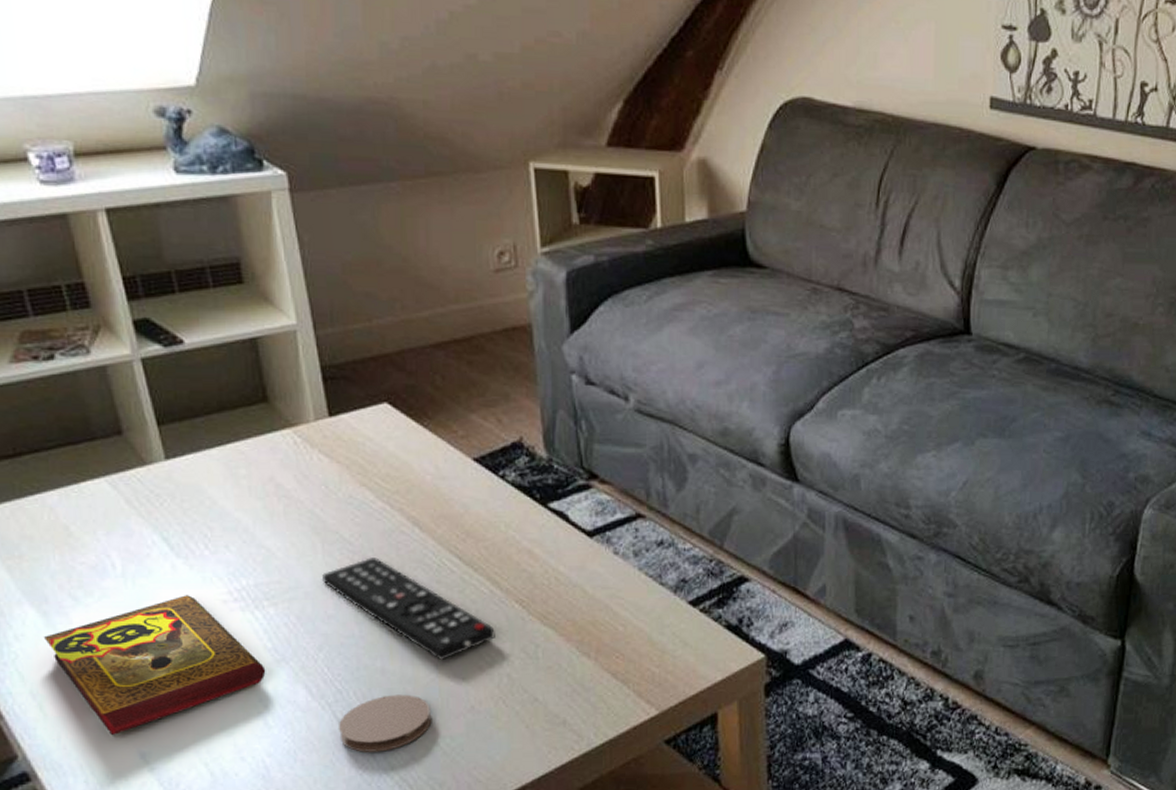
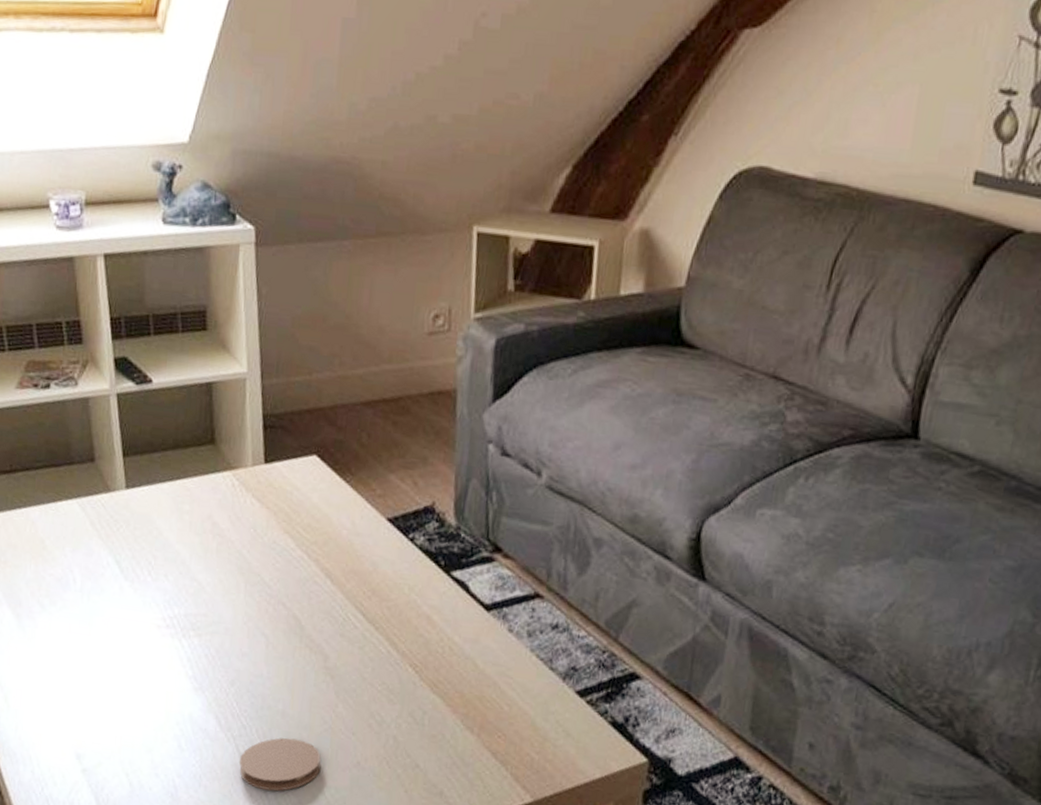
book: present [44,595,266,736] -> none [15,615,185,735]
remote control: present [321,557,495,661] -> none [240,603,388,713]

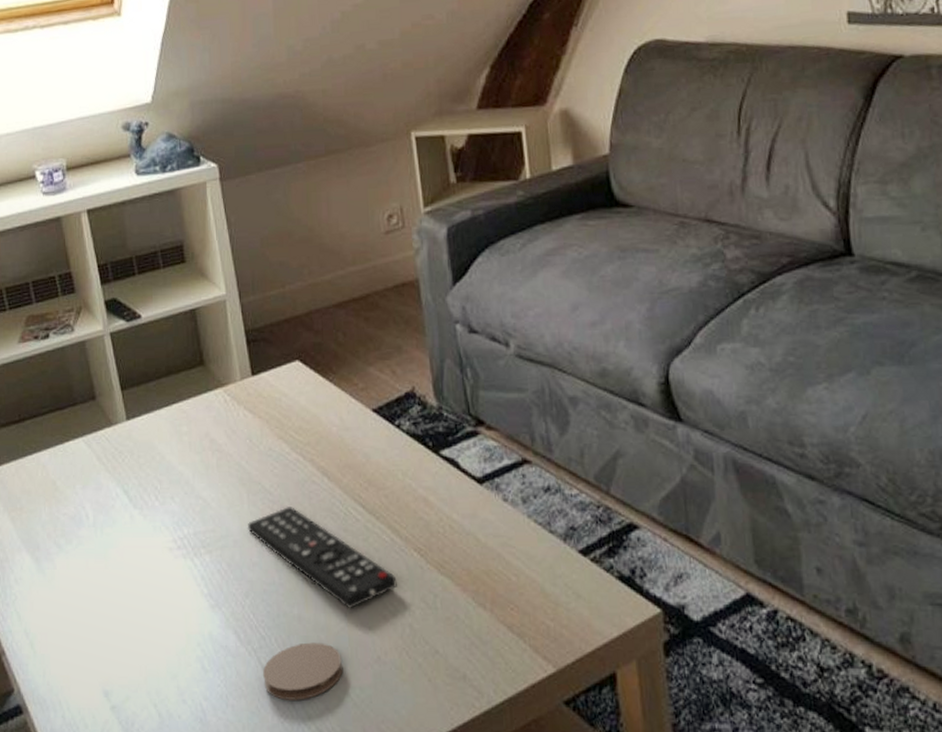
remote control: none [240,603,388,713] -> present [247,507,397,609]

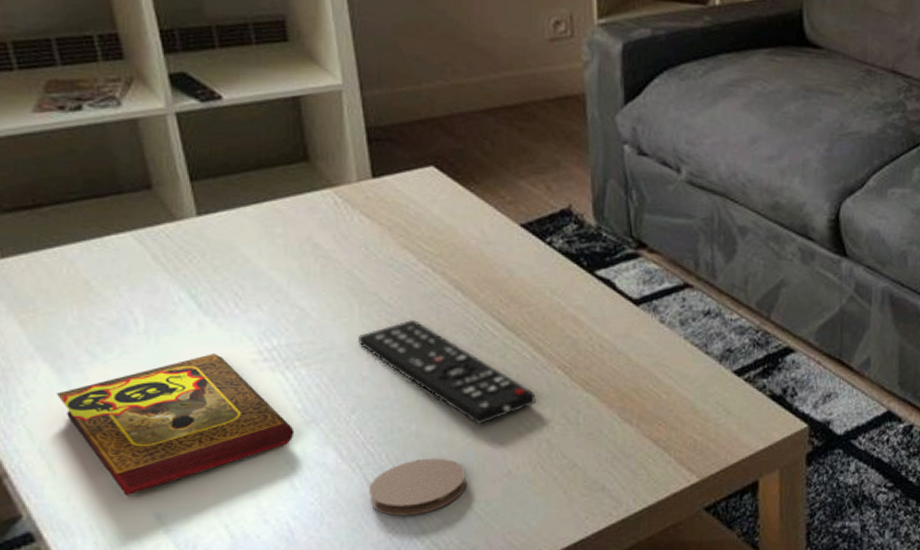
book: none [36,543,203,674] -> present [57,354,294,496]

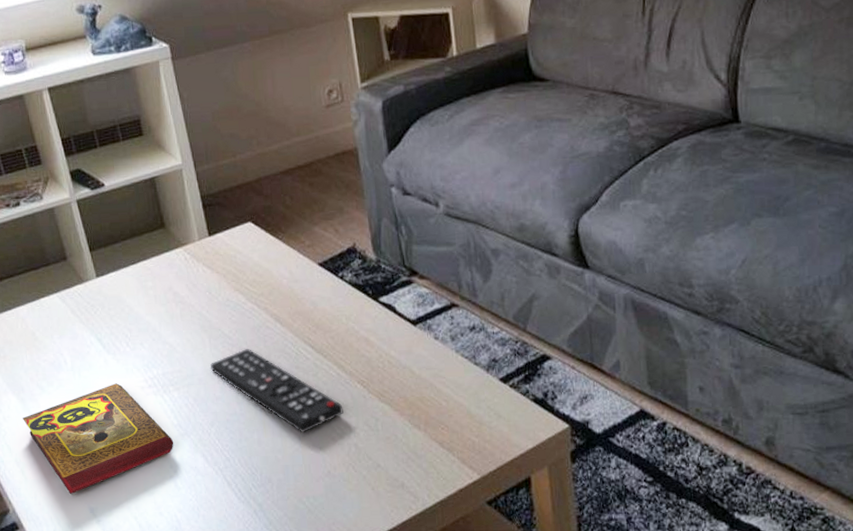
coaster: present [368,458,467,516] -> none [228,461,299,509]

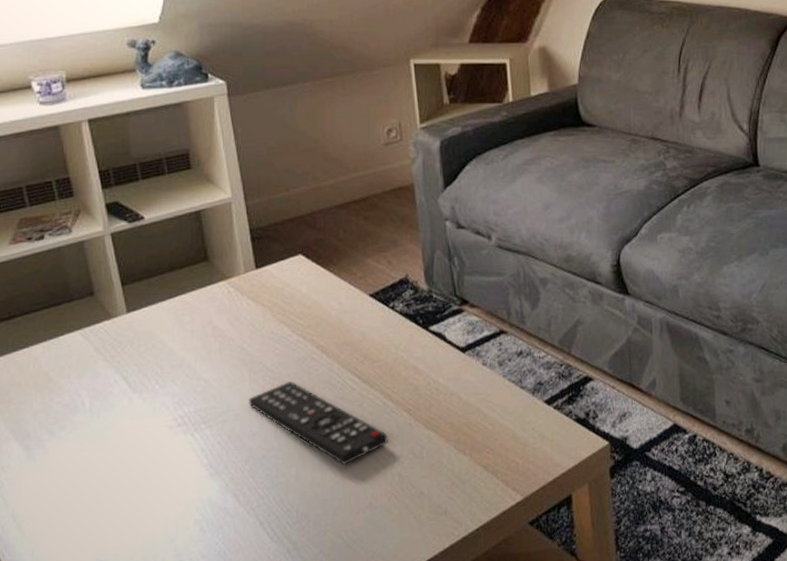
book: present [23,383,174,495] -> none [25,423,202,549]

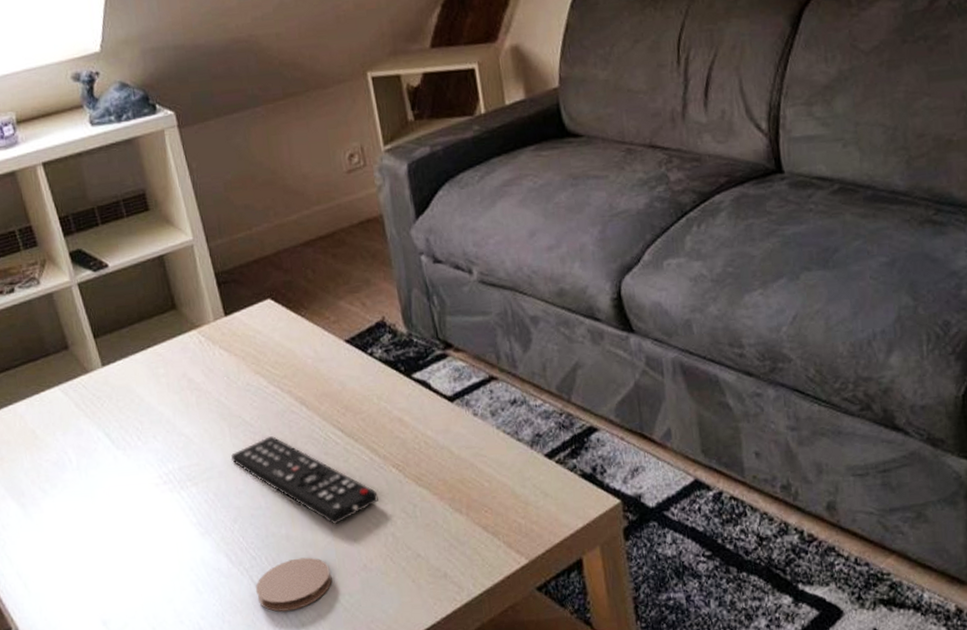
coaster: none [260,496,337,549] -> present [255,557,332,612]

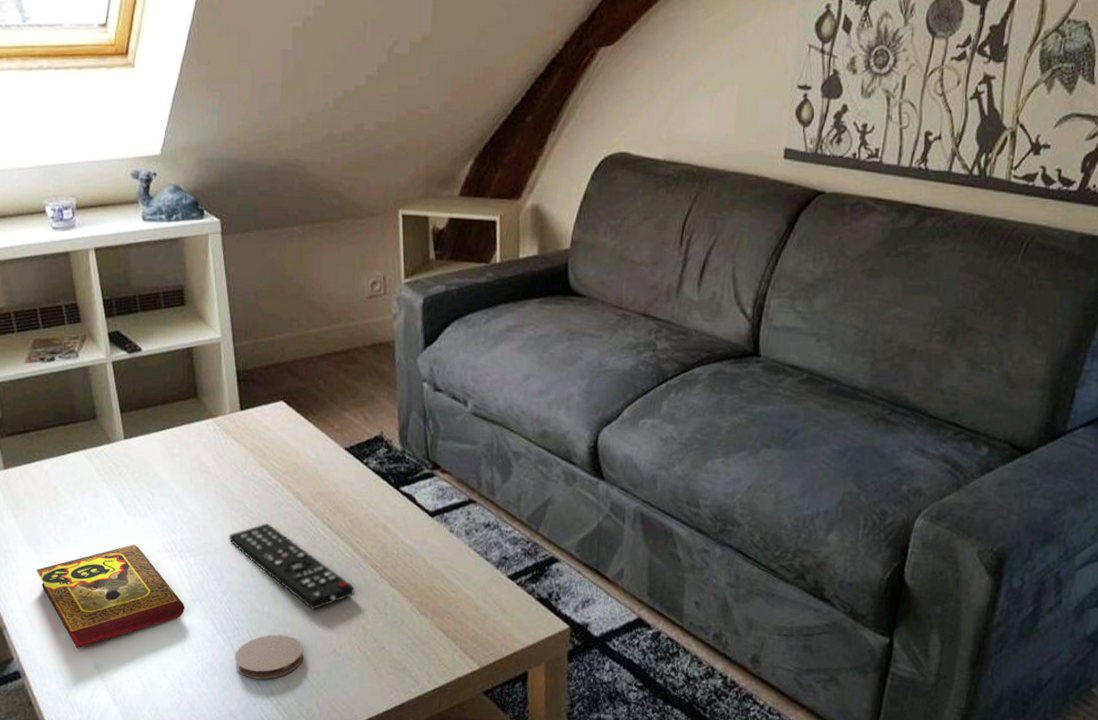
book: none [24,481,194,607] -> present [36,544,185,649]

